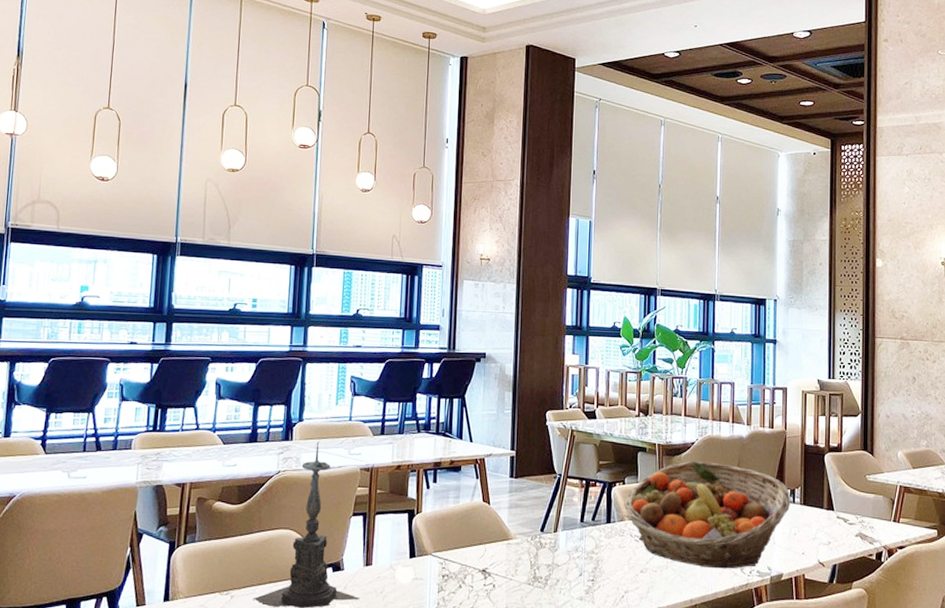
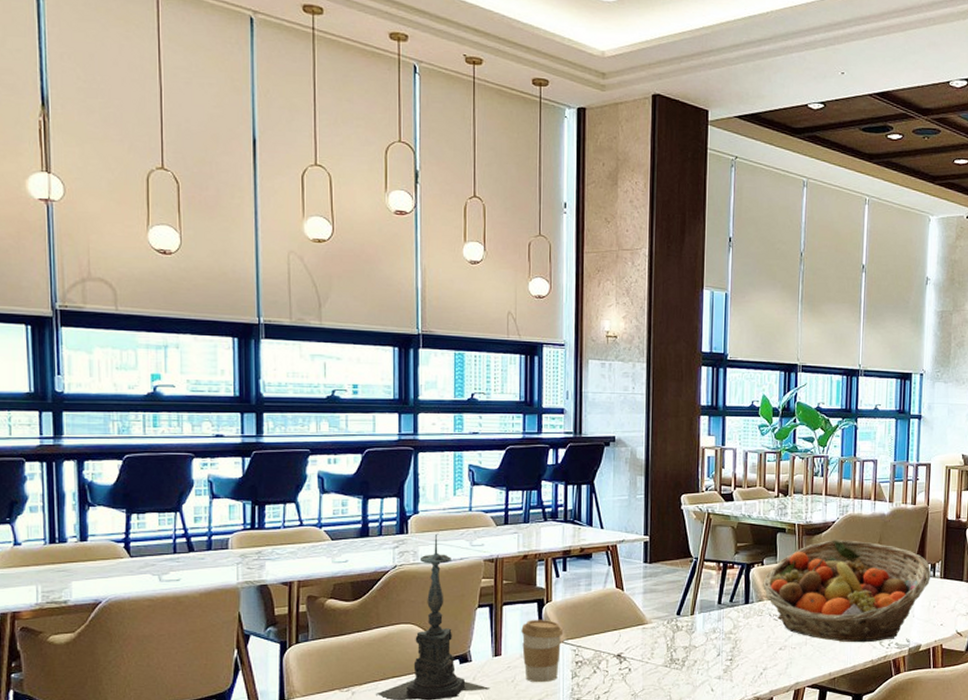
coffee cup: none [392,529,432,596] -> present [521,619,564,683]

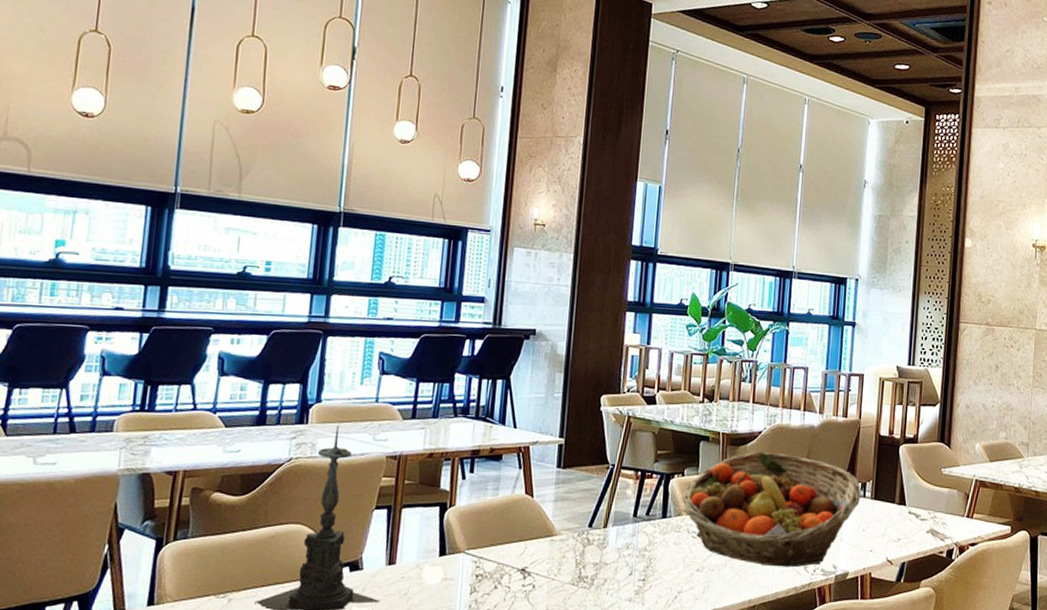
coffee cup: present [521,619,564,683] -> none [419,524,466,598]

